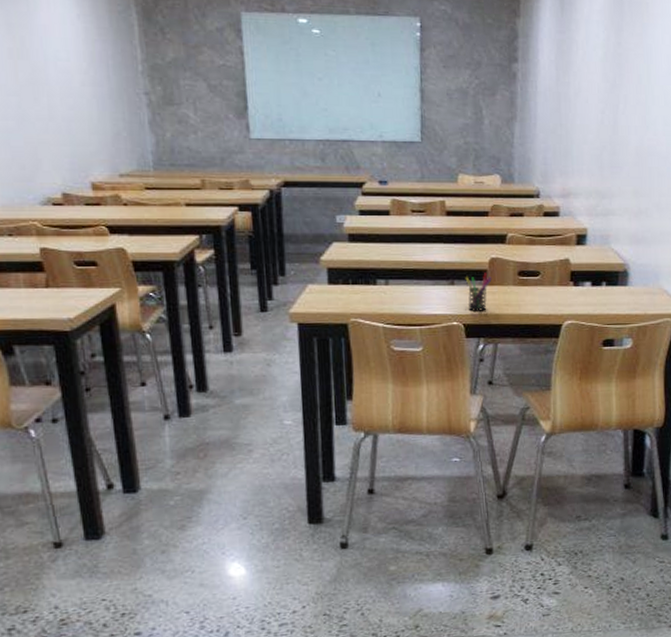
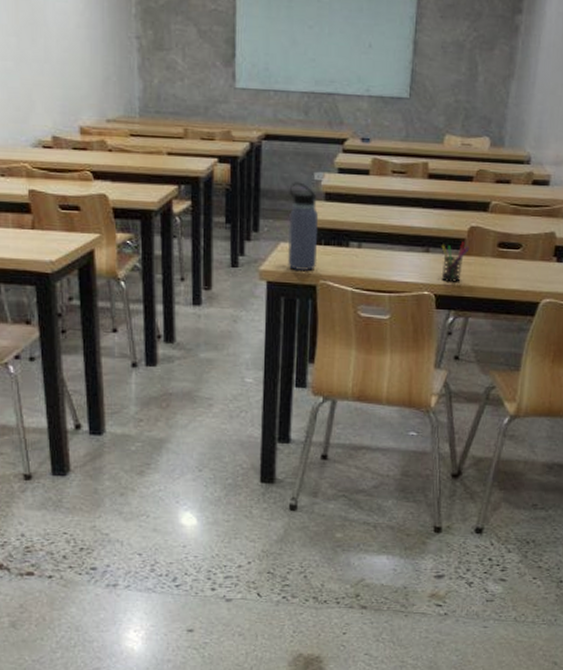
water bottle: none [312,225,347,310] -> present [287,182,319,271]

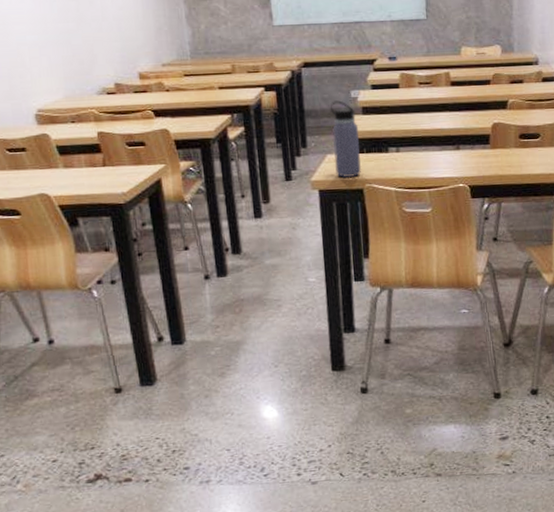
pen holder: present [441,241,470,282] -> none [469,137,495,173]

